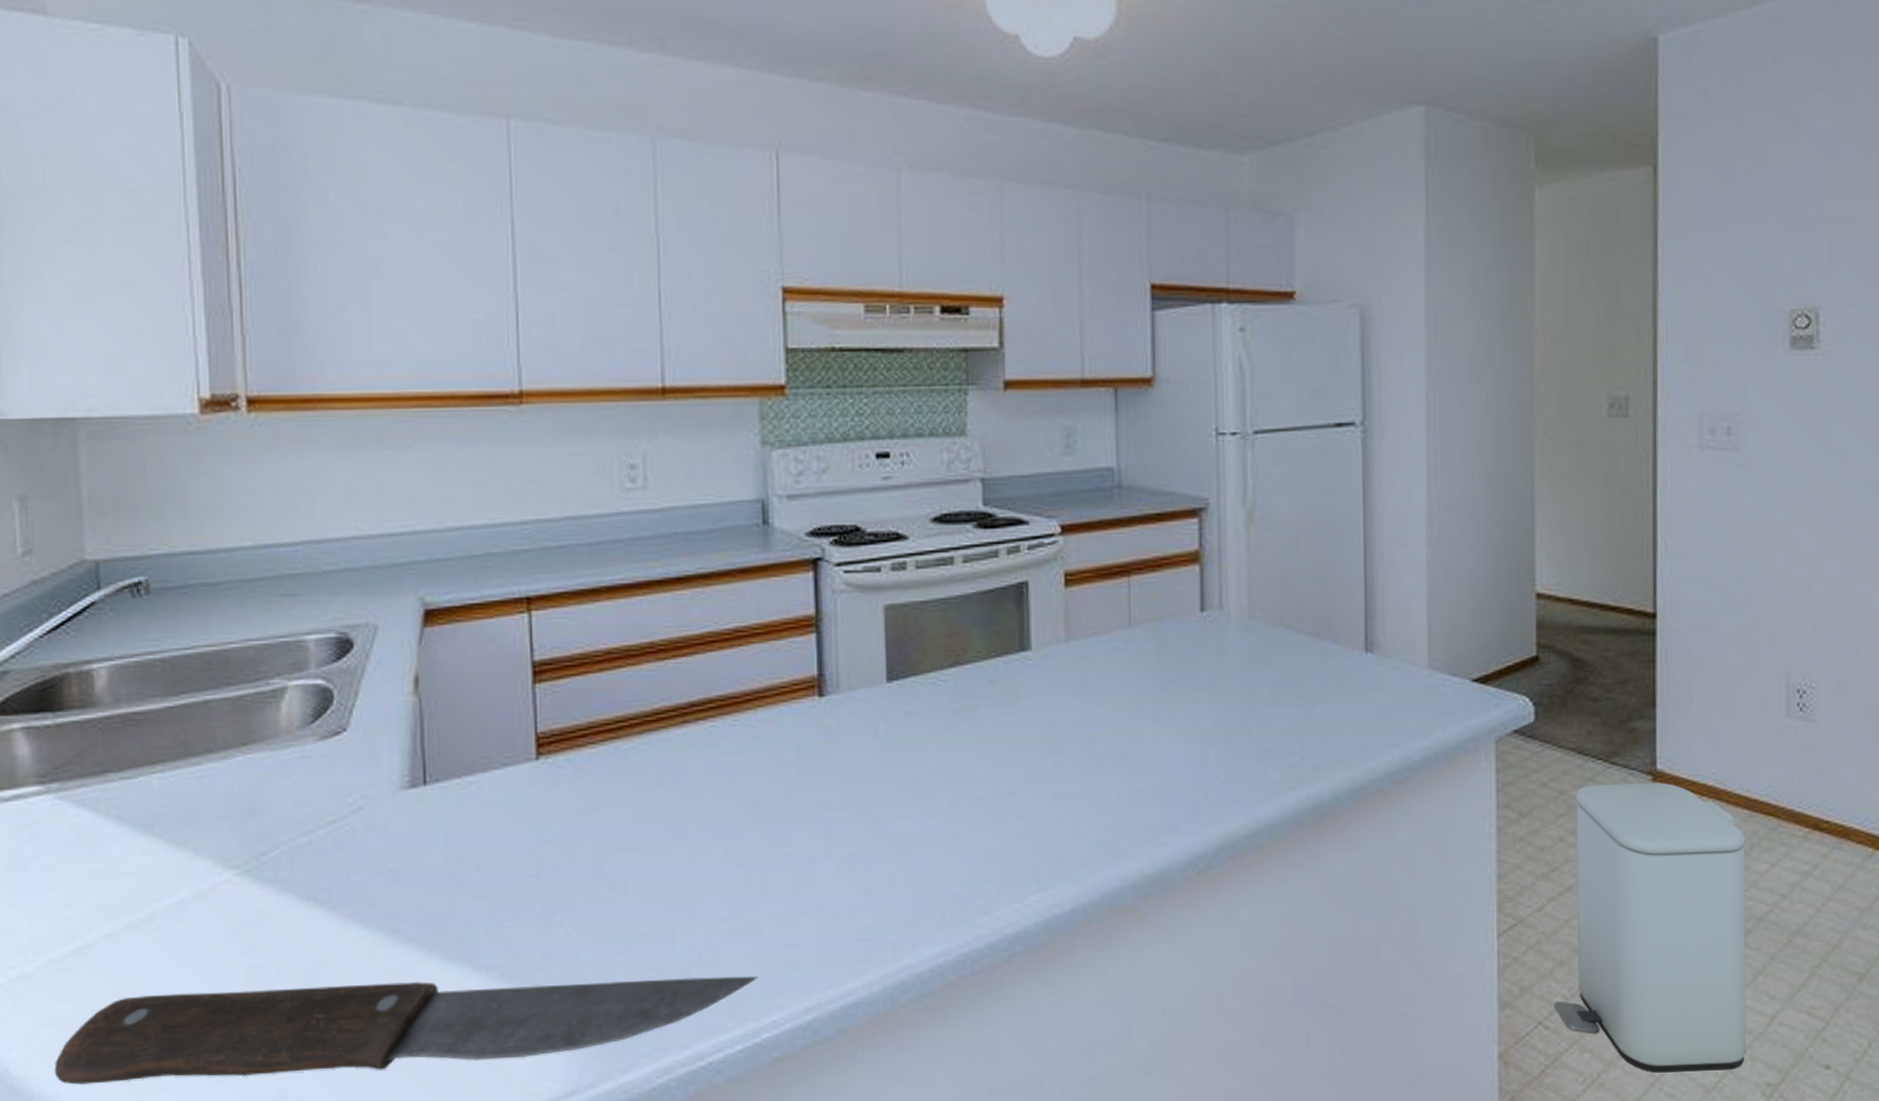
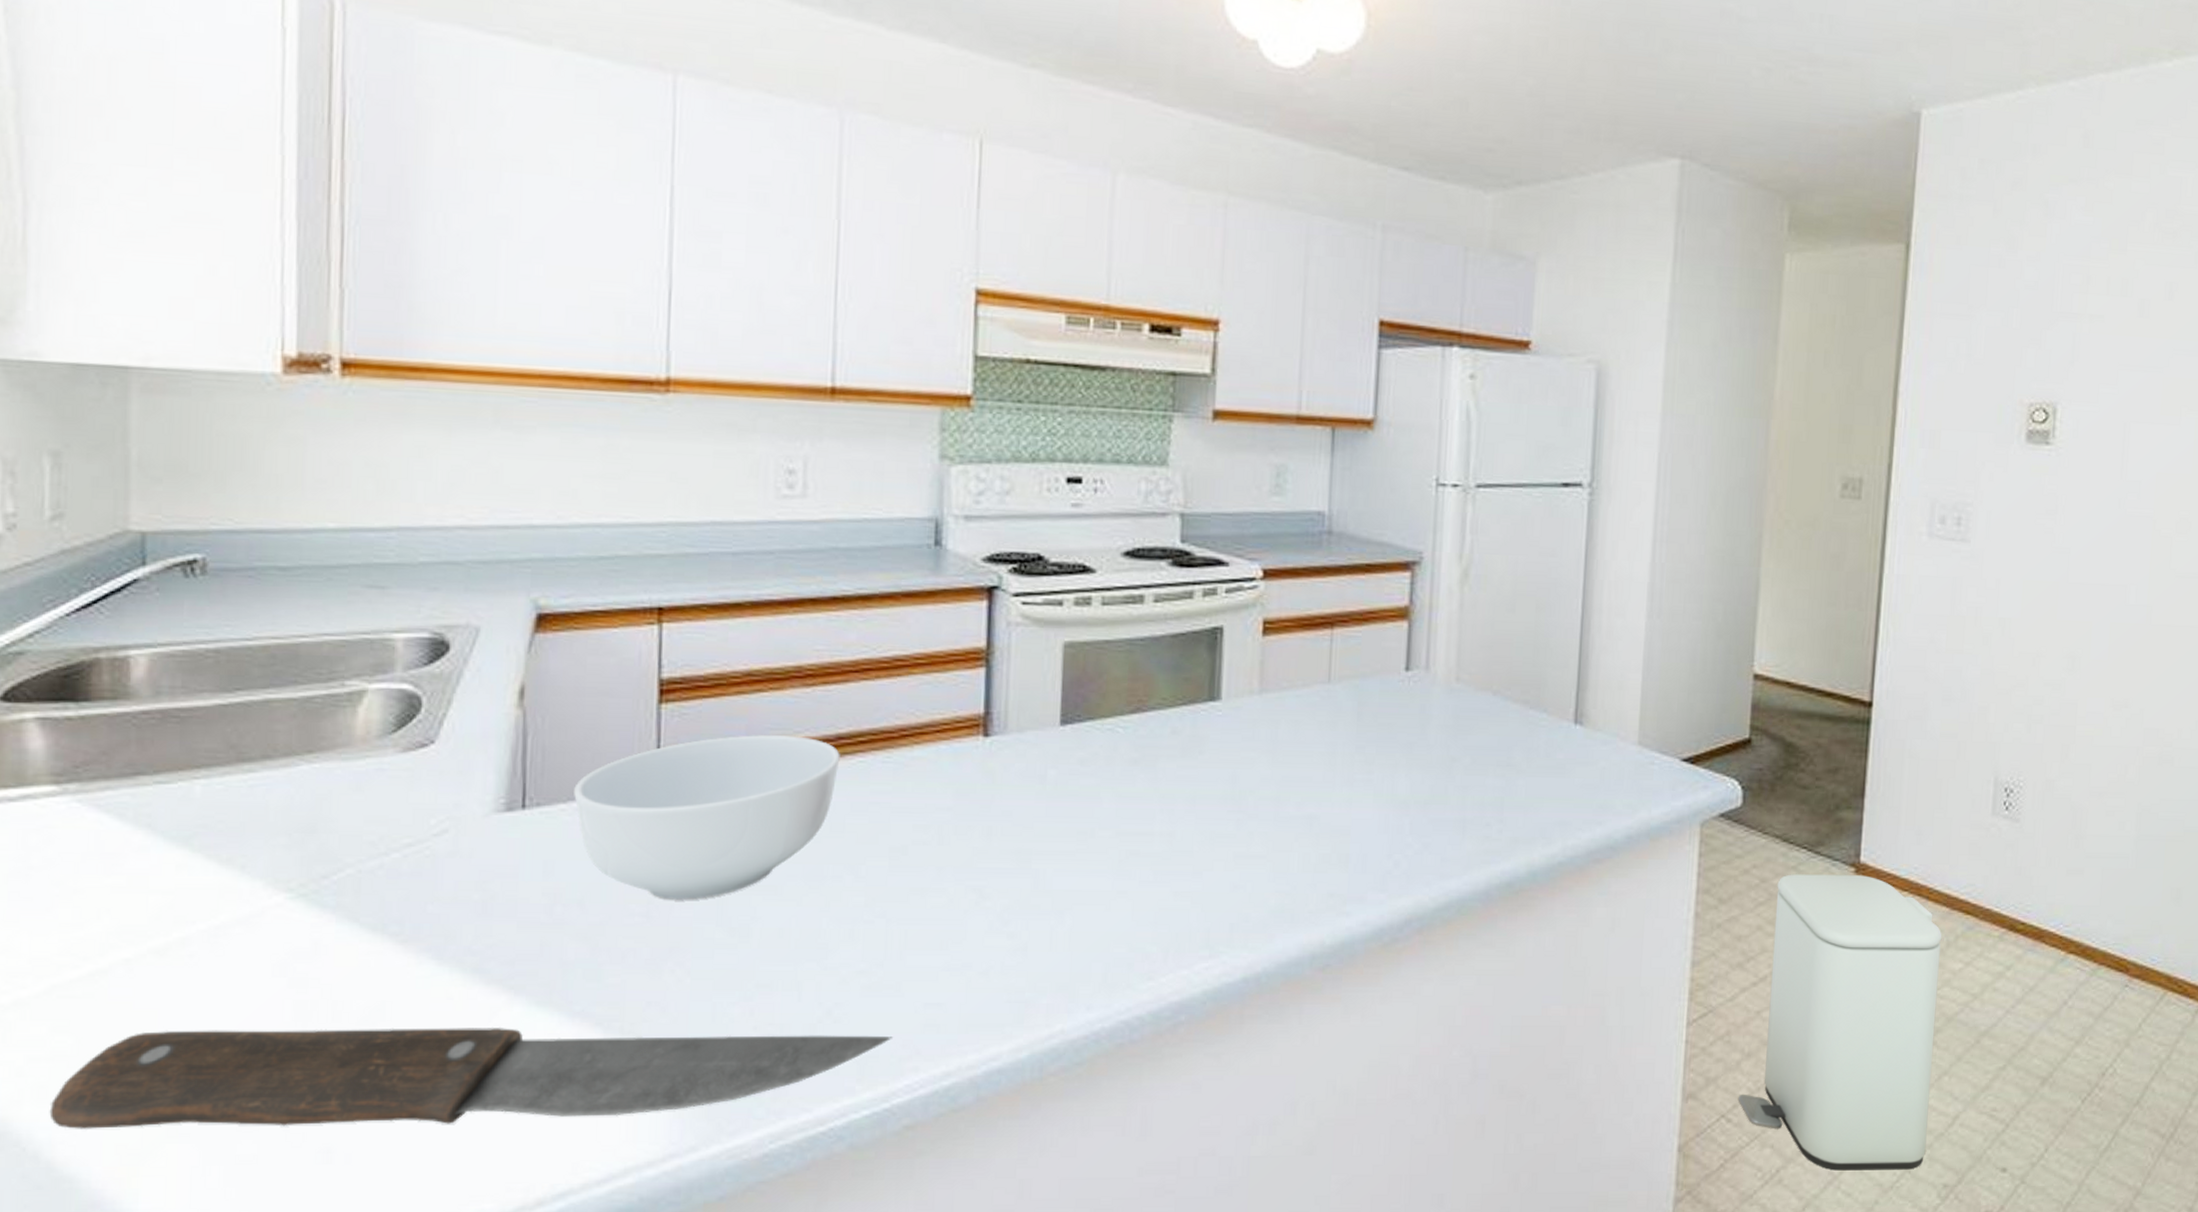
bowl: none [465,706,694,860] -> present [573,735,840,900]

